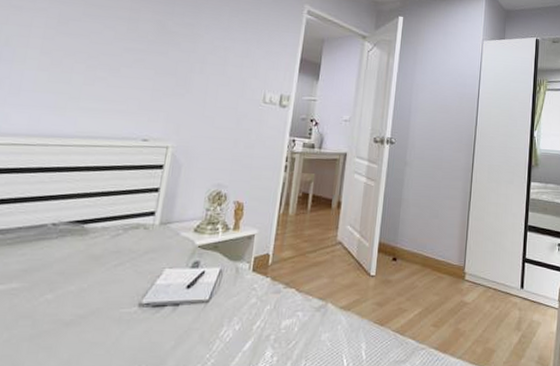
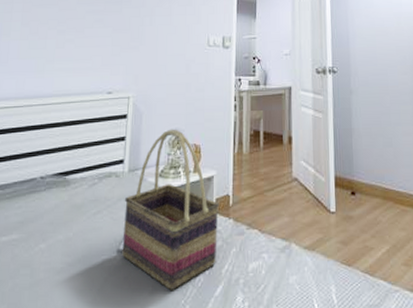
woven basket: none [143,184,258,344] -> present [122,129,220,290]

